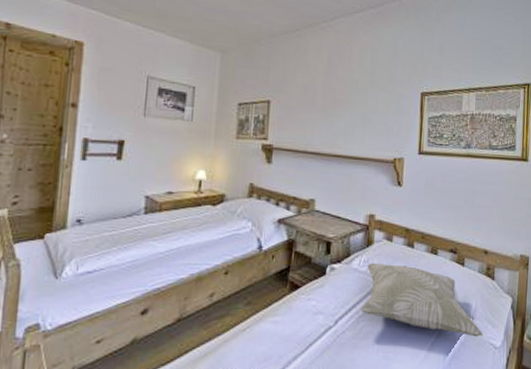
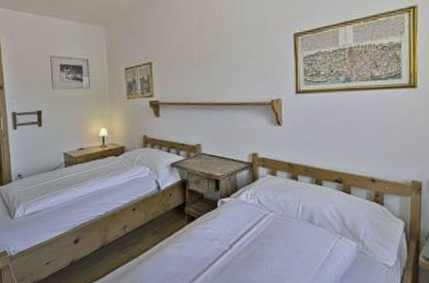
decorative pillow: present [360,262,484,337] -> none [252,195,375,258]

